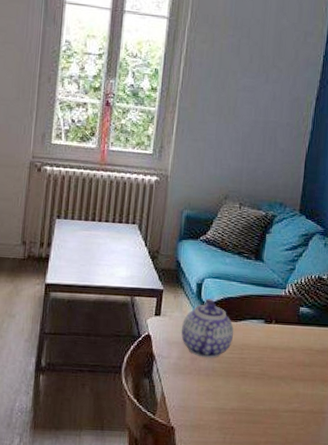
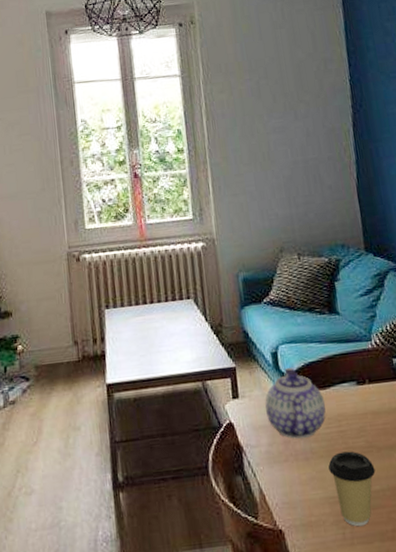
coffee cup: none [224,374,263,435] -> present [328,451,376,527]

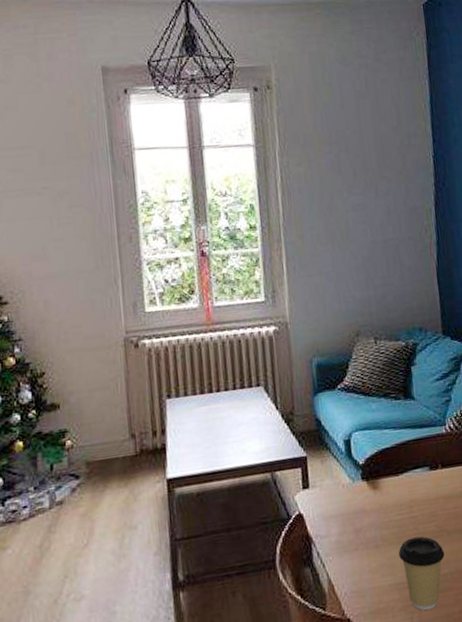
teapot: present [265,368,326,439] -> none [336,455,398,527]

